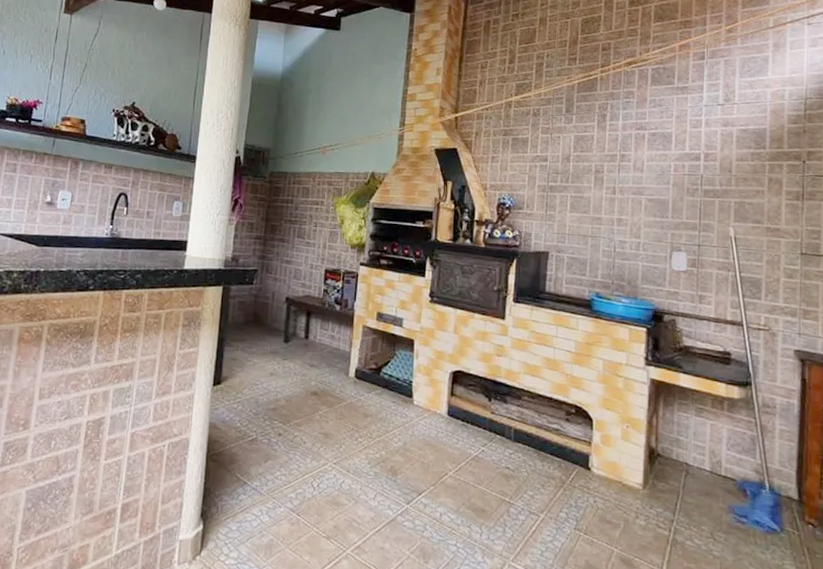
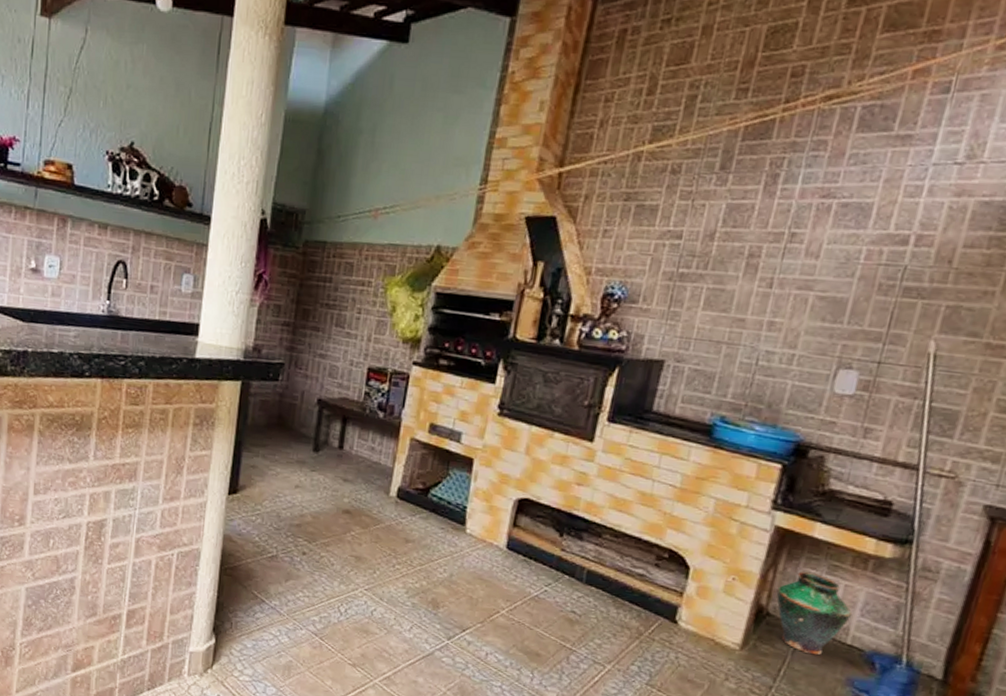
vase: none [661,415,720,488] -> present [776,571,852,656]

